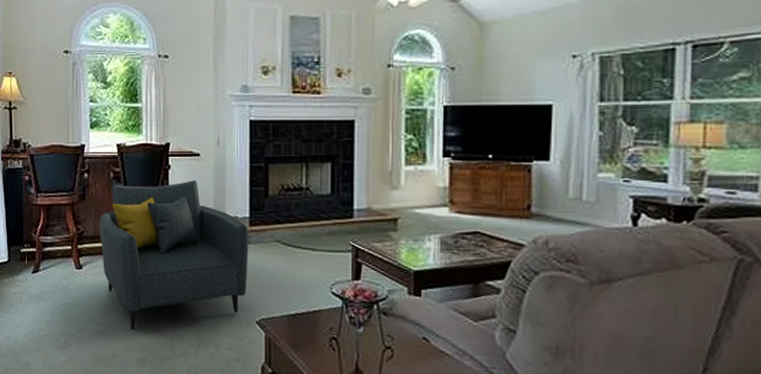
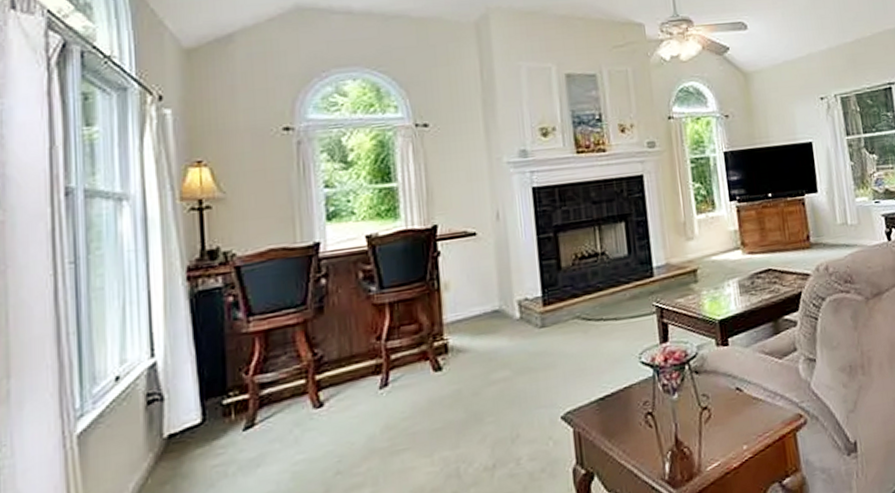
armchair: present [99,180,249,330] -> none [345,264,547,471]

